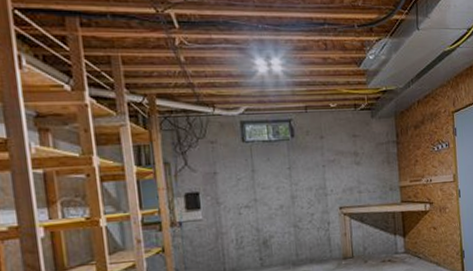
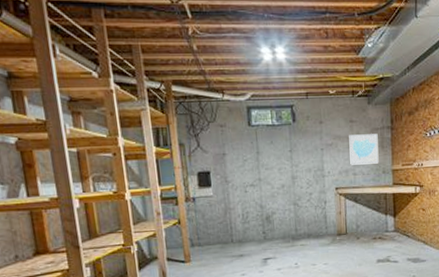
wall art: none [352,148,385,183] -> present [349,134,379,165]

